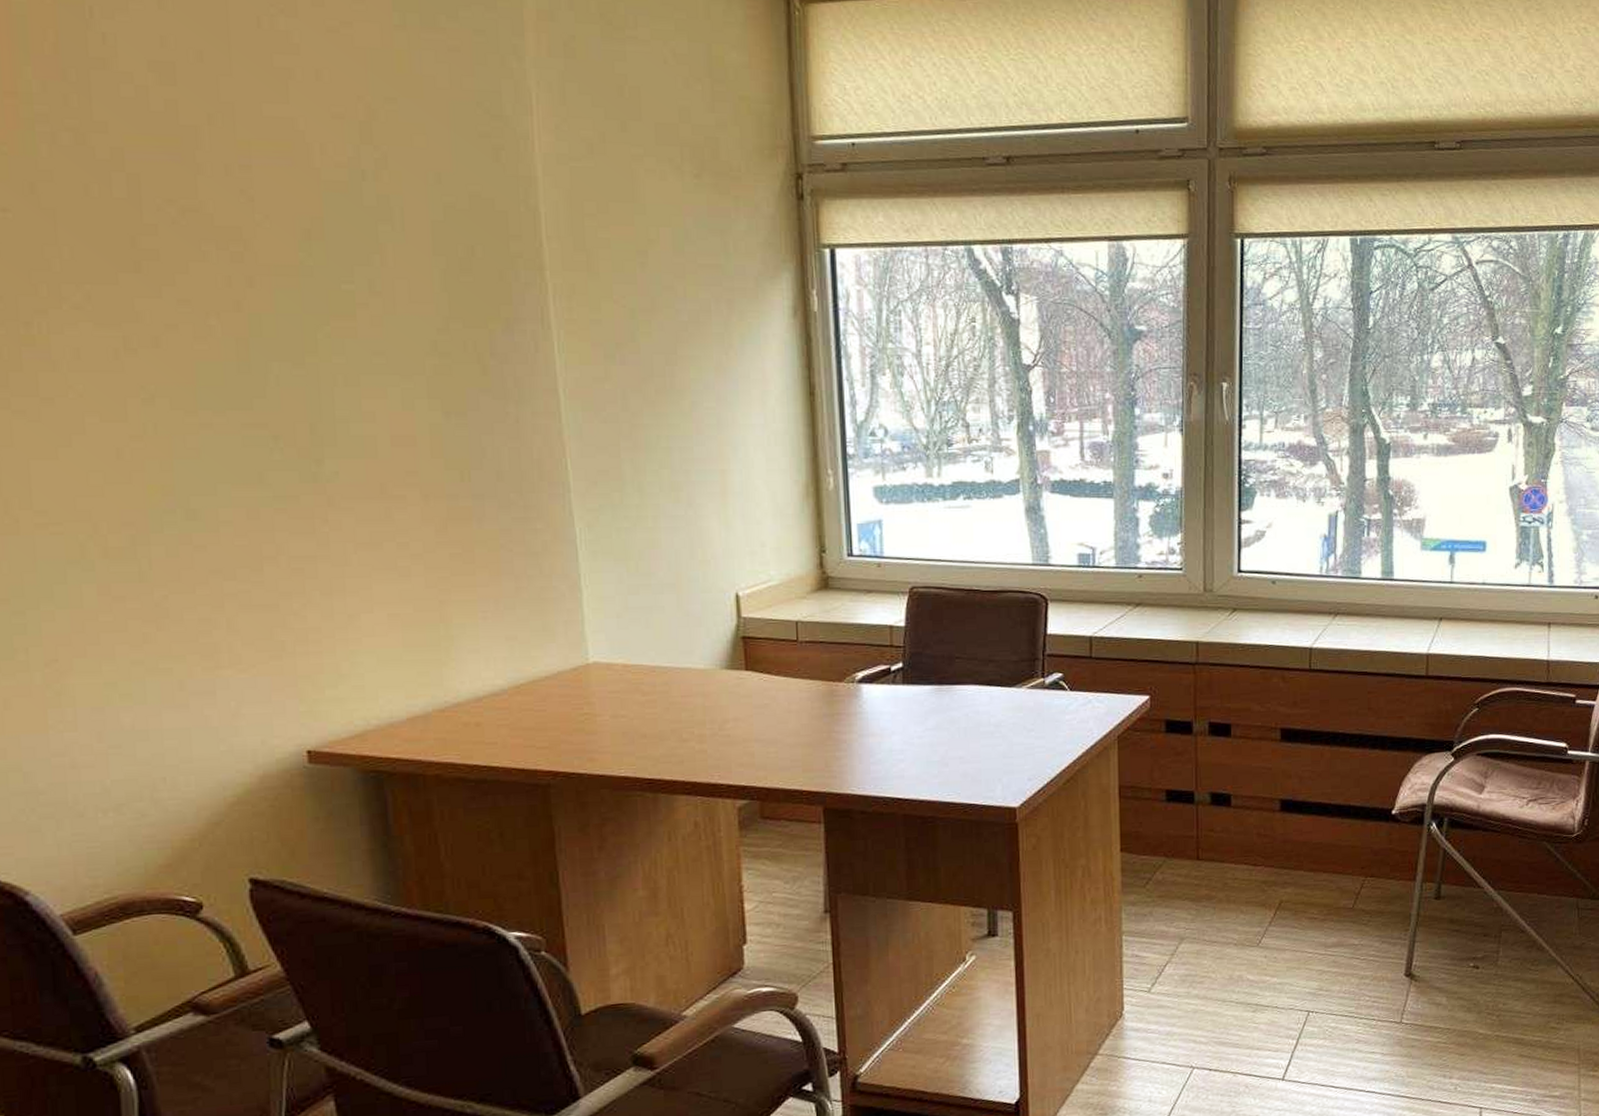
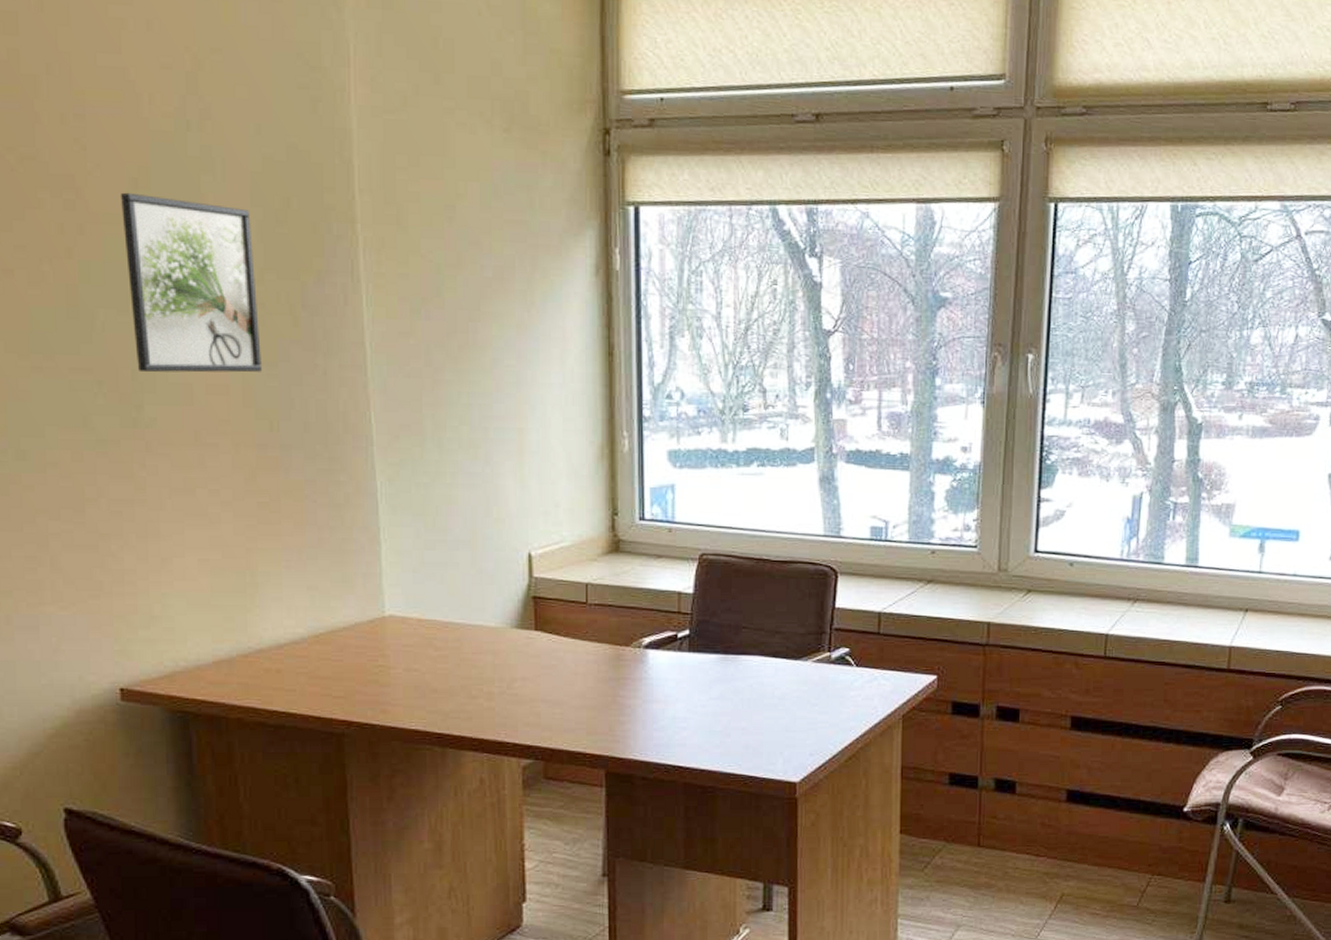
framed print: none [293,243,450,426] -> present [121,192,262,373]

